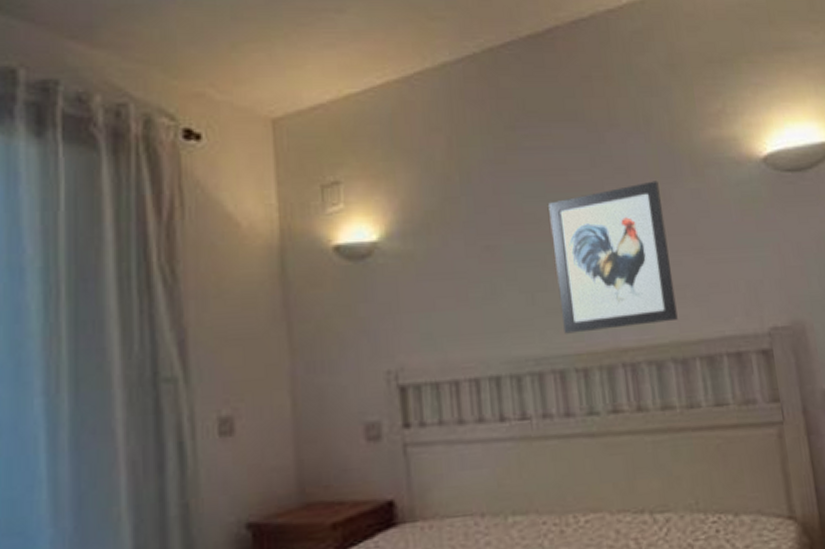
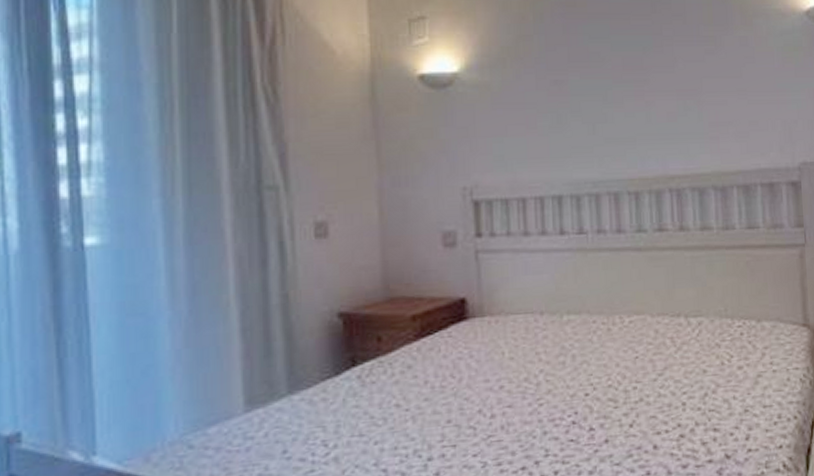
wall art: present [548,181,678,334] -> none [612,28,720,161]

